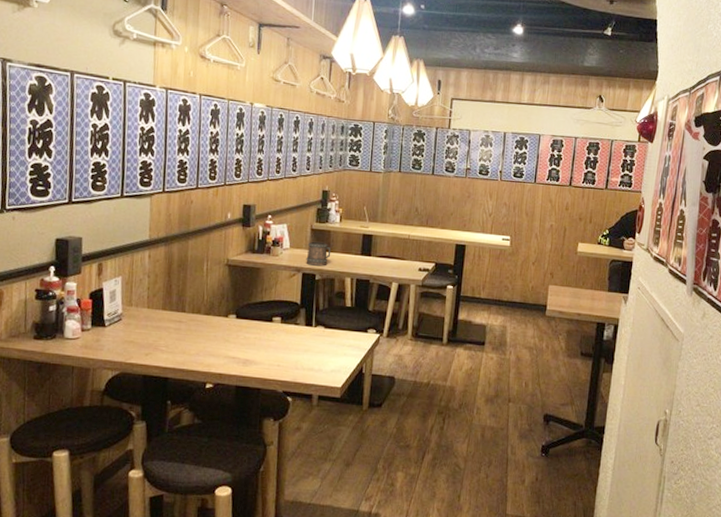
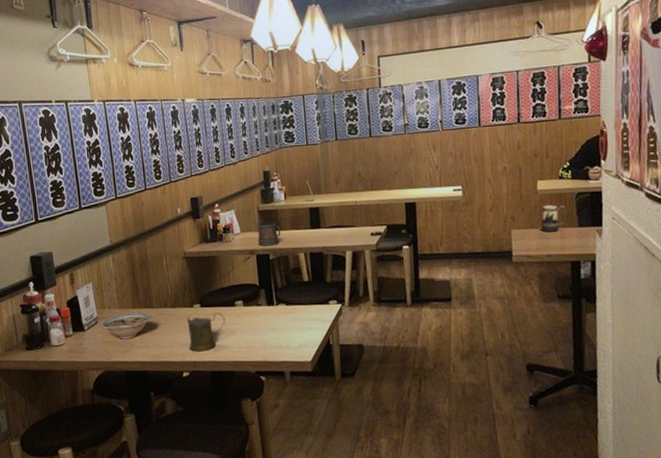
soup bowl: none [123,314,181,342] -> present [100,312,151,339]
beer mug: none [217,323,260,365] -> present [187,313,226,352]
beer mug: none [575,266,600,293] -> present [540,204,567,233]

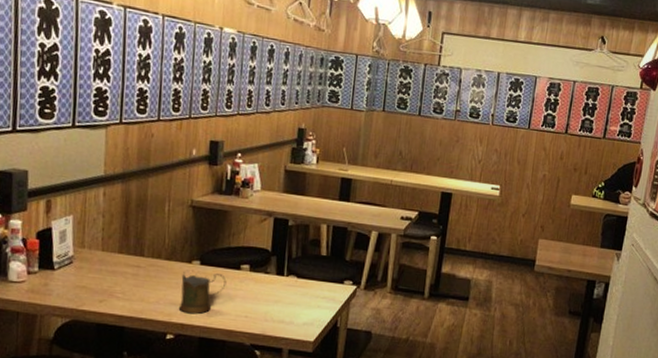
soup bowl: present [100,312,151,339] -> none [75,257,139,288]
beer mug: present [258,221,281,246] -> none [278,183,307,211]
beer mug: present [540,204,567,233] -> none [566,220,593,249]

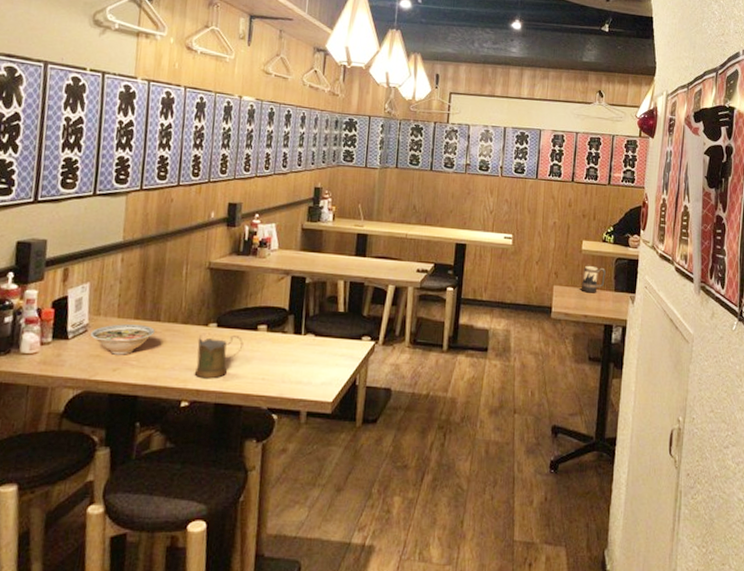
soup bowl: none [75,257,139,288] -> present [89,324,155,355]
beer mug: none [566,220,593,249] -> present [580,265,606,293]

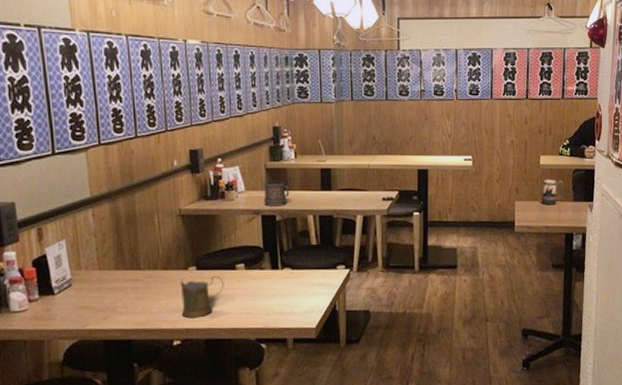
soup bowl: present [89,324,155,355] -> none [74,275,137,305]
beer mug: none [295,241,323,269] -> present [264,181,290,207]

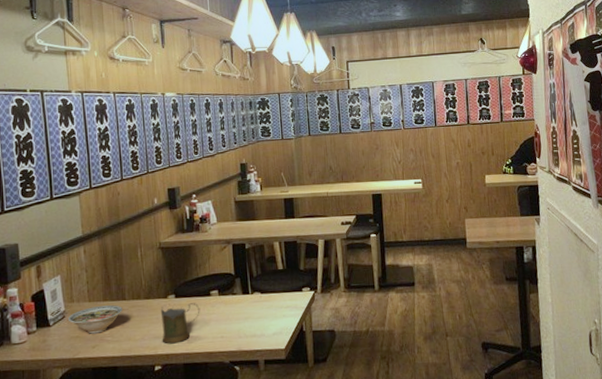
soup bowl: none [74,275,137,305] -> present [67,305,123,334]
beer mug: present [264,181,290,207] -> none [234,211,257,236]
beer mug: present [541,179,564,205] -> none [489,196,511,221]

